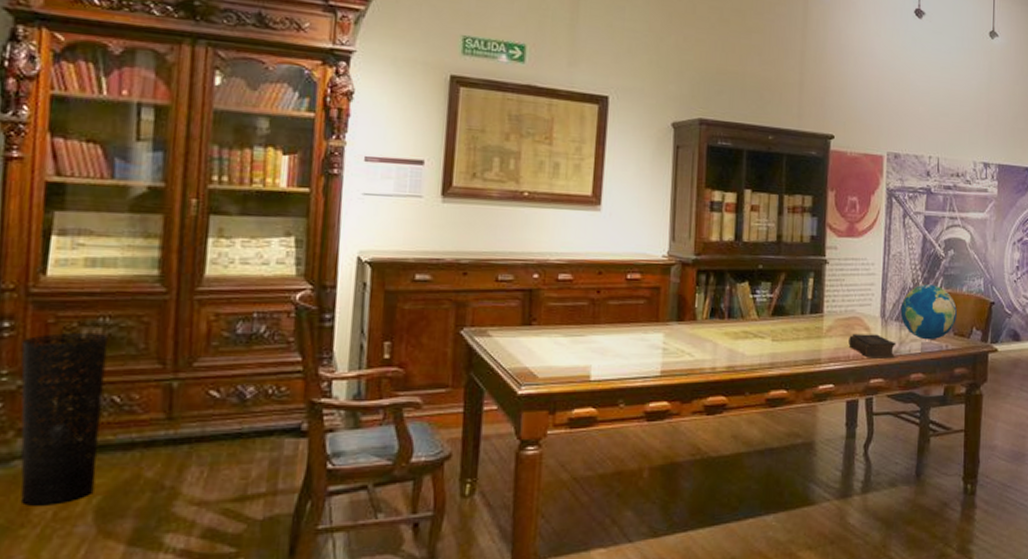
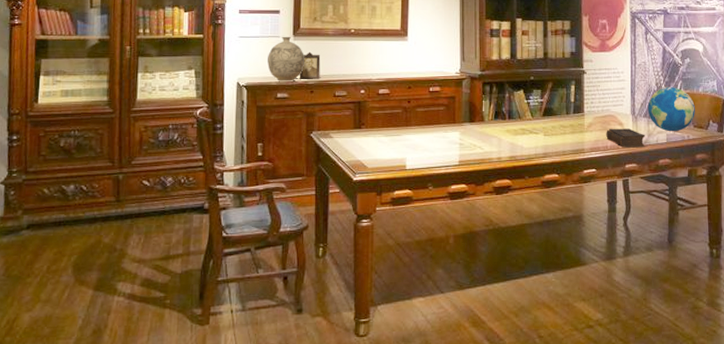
umbrella stand: present [20,332,109,506] -> none [24,141,78,262]
decorative vase: none [403,196,458,259] -> present [267,36,305,81]
photo frame: none [447,219,480,258] -> present [299,51,321,80]

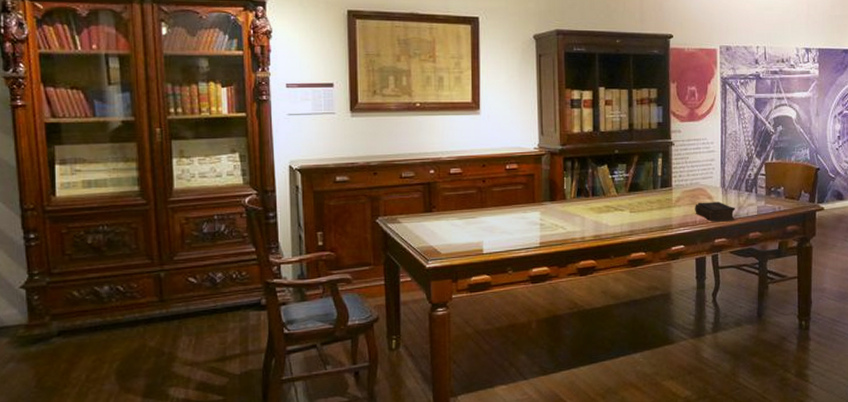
decorative vase: present [267,36,305,81] -> none [323,112,366,163]
photo frame: present [299,51,321,80] -> none [360,129,384,161]
globe: present [647,87,695,132] -> none [738,157,787,204]

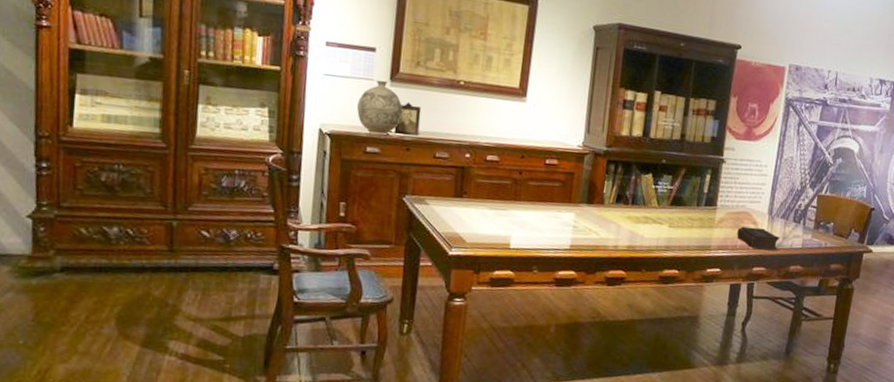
decorative vase: none [323,112,366,163] -> present [357,79,403,135]
photo frame: none [360,129,384,161] -> present [394,102,422,136]

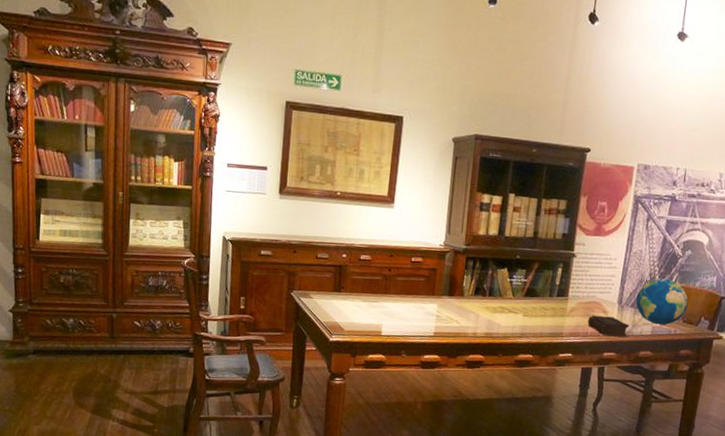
decorative vase: present [357,79,403,135] -> none [253,193,290,240]
photo frame: present [394,102,422,136] -> none [283,211,305,240]
globe: none [786,187,839,238] -> present [635,278,688,325]

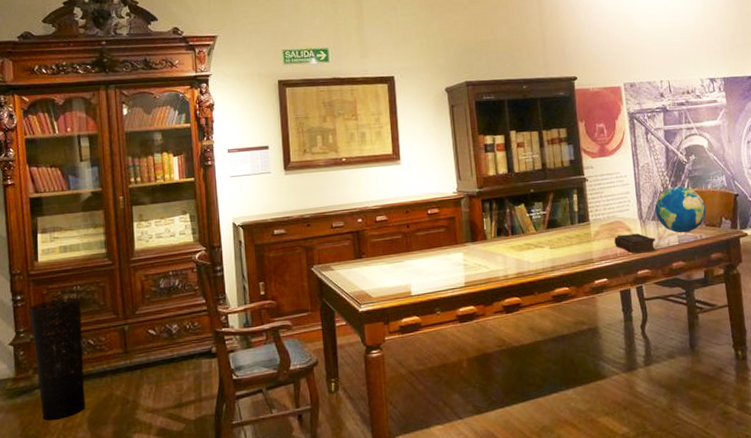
umbrella stand: none [29,278,76,384] -> present [30,297,86,421]

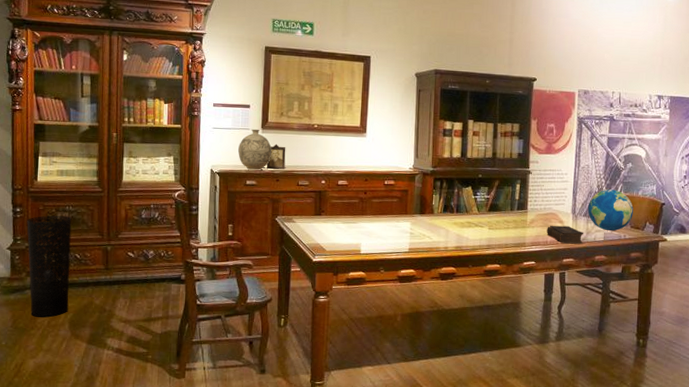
decorative vase: none [261,171,299,218] -> present [238,129,272,170]
photo frame: none [294,185,316,215] -> present [266,144,286,170]

